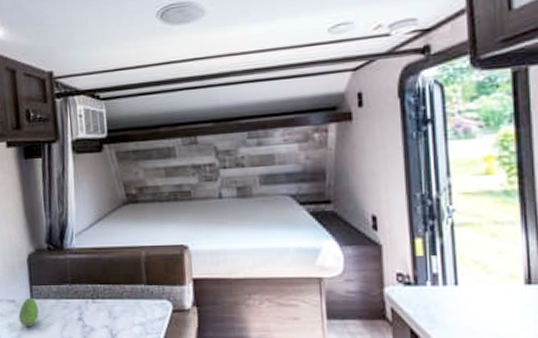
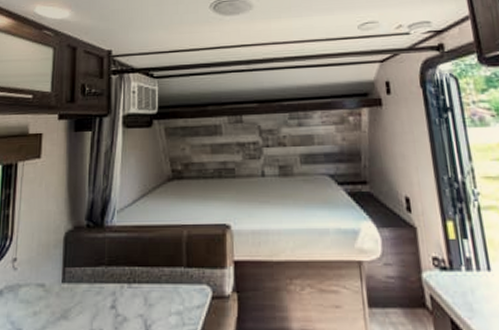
fruit: present [18,297,39,328] -> none [46,281,69,318]

